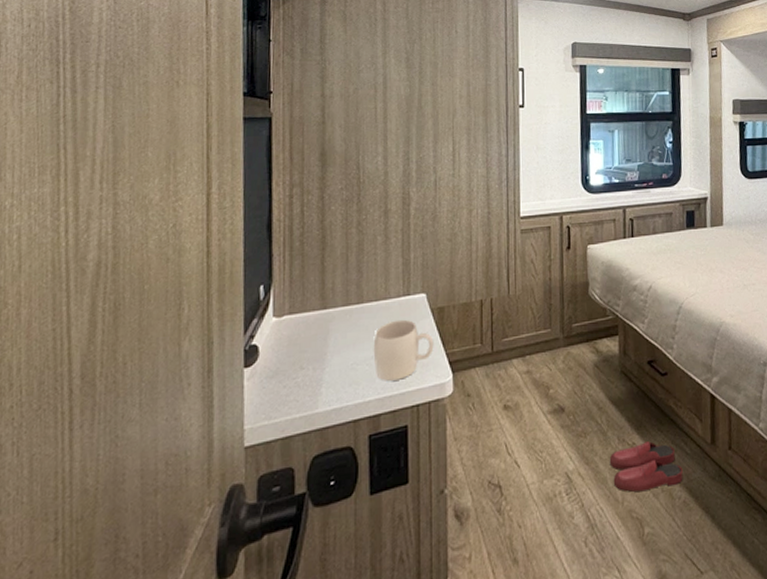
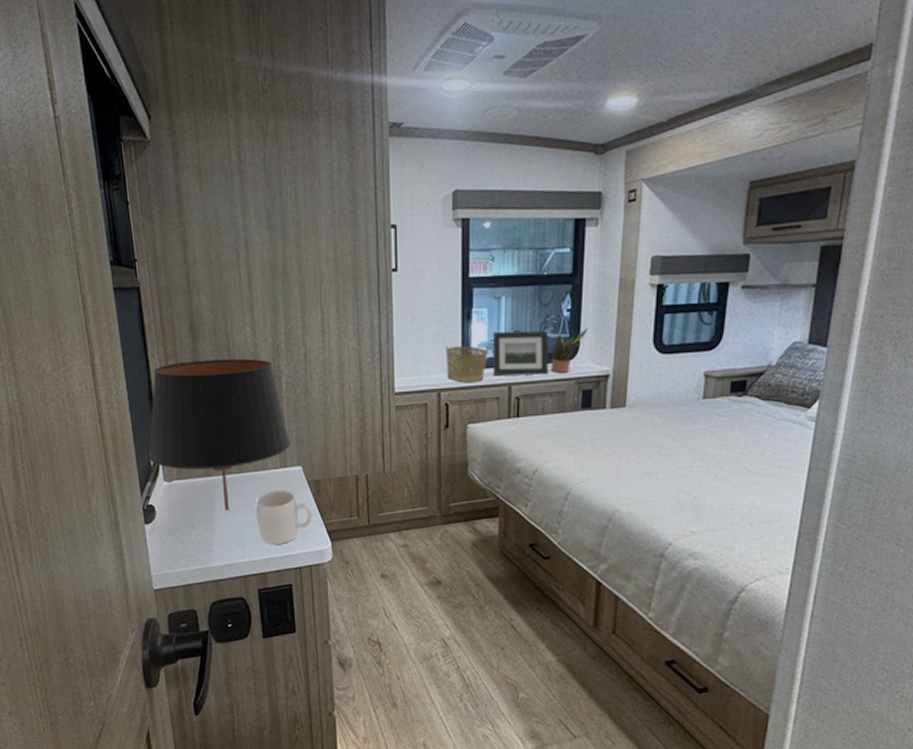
table lamp: none [259,186,415,347] -> present [148,358,290,511]
basket: none [567,173,606,207] -> present [446,345,489,383]
picture frame: none [607,159,657,200] -> present [492,330,548,376]
slippers: present [609,441,683,493] -> none [485,619,561,662]
potted plant: none [658,157,688,197] -> present [551,328,589,373]

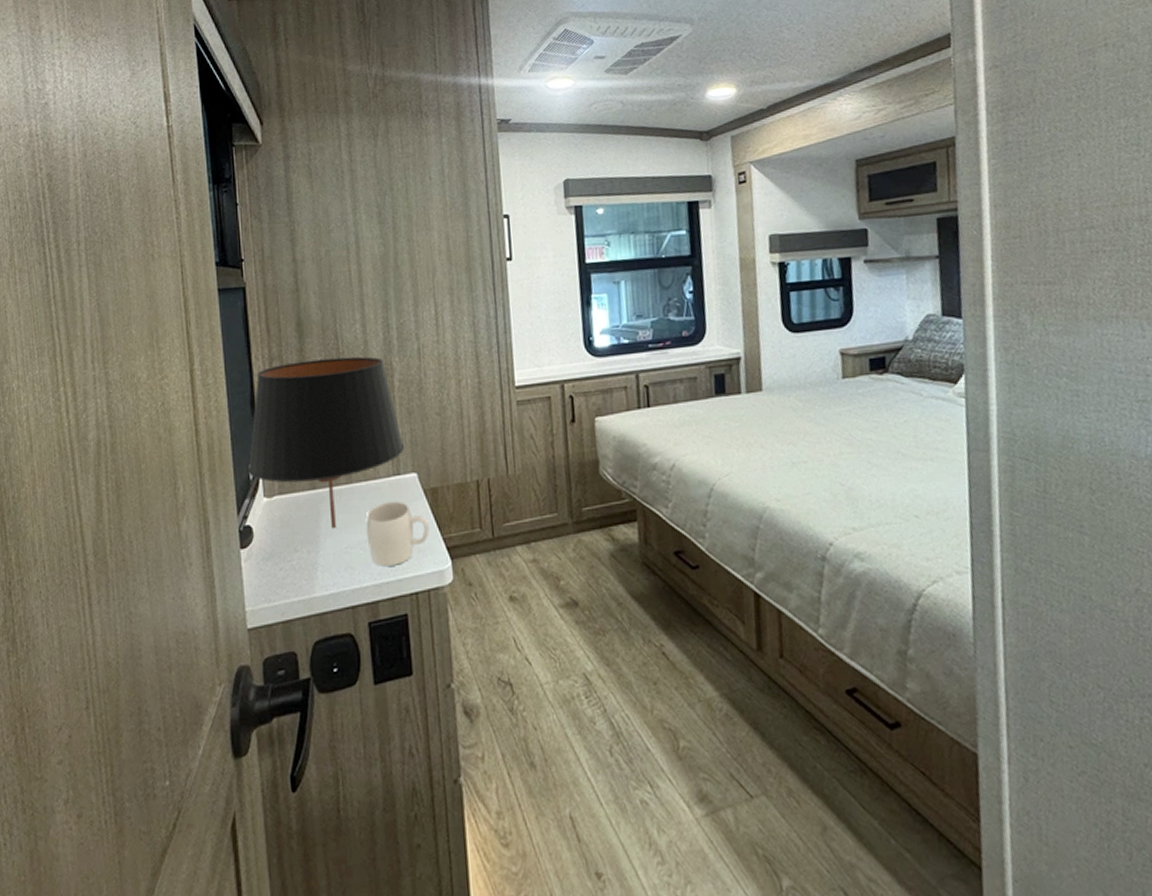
basket: present [446,345,489,383] -> none [567,333,612,373]
picture frame: present [492,330,548,376] -> none [614,313,677,364]
potted plant: present [551,328,589,373] -> none [678,310,714,358]

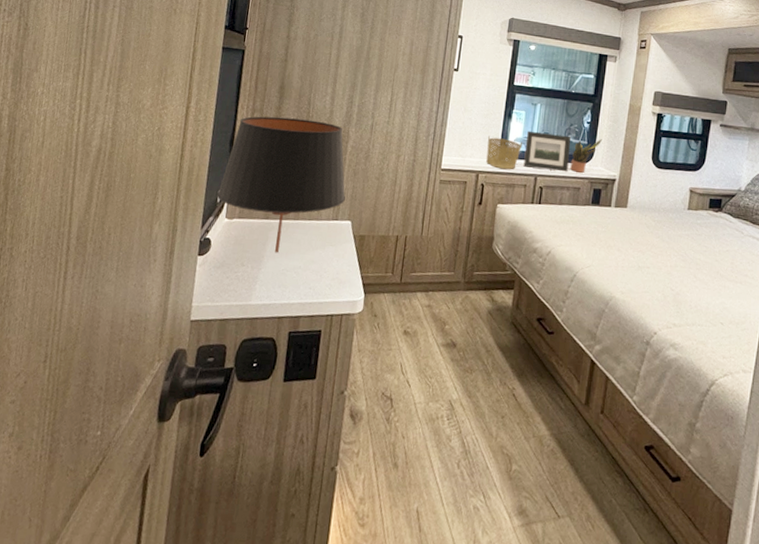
mug: present [366,500,430,567] -> none [301,239,353,291]
basket: none [567,333,612,373] -> present [486,136,523,170]
picture frame: none [614,313,677,364] -> present [523,130,570,172]
potted plant: none [678,310,714,358] -> present [570,139,603,173]

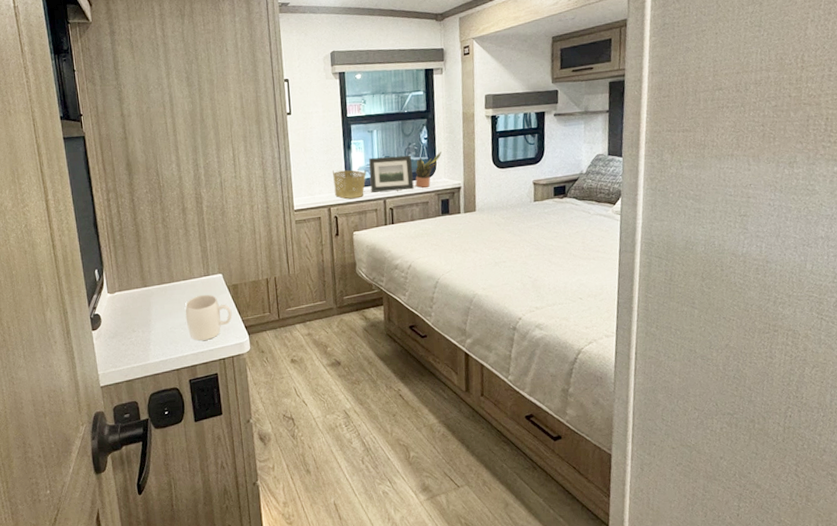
table lamp: present [216,116,346,253] -> none [94,188,212,315]
mug: none [301,239,353,291] -> present [185,294,232,341]

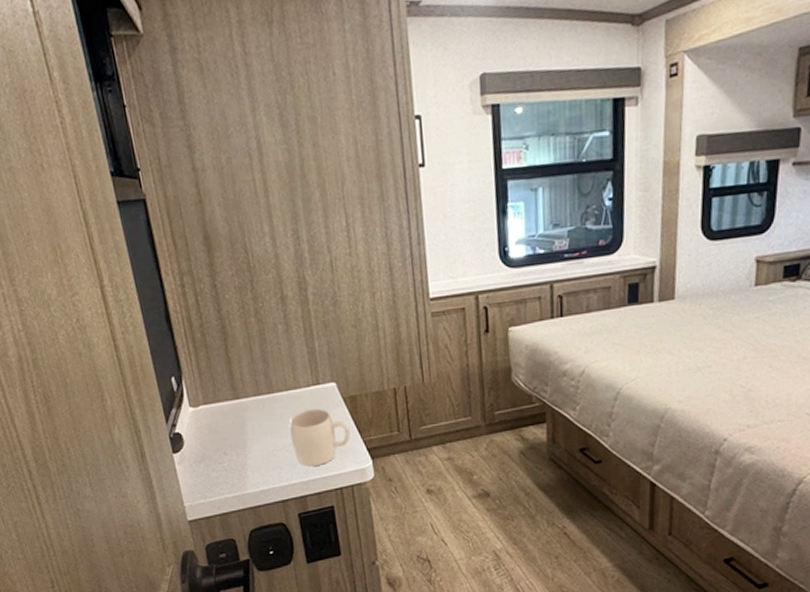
basket: present [333,169,367,199] -> none [481,243,528,284]
picture frame: present [368,155,414,193] -> none [530,222,592,275]
potted plant: present [415,152,442,188] -> none [594,217,633,268]

